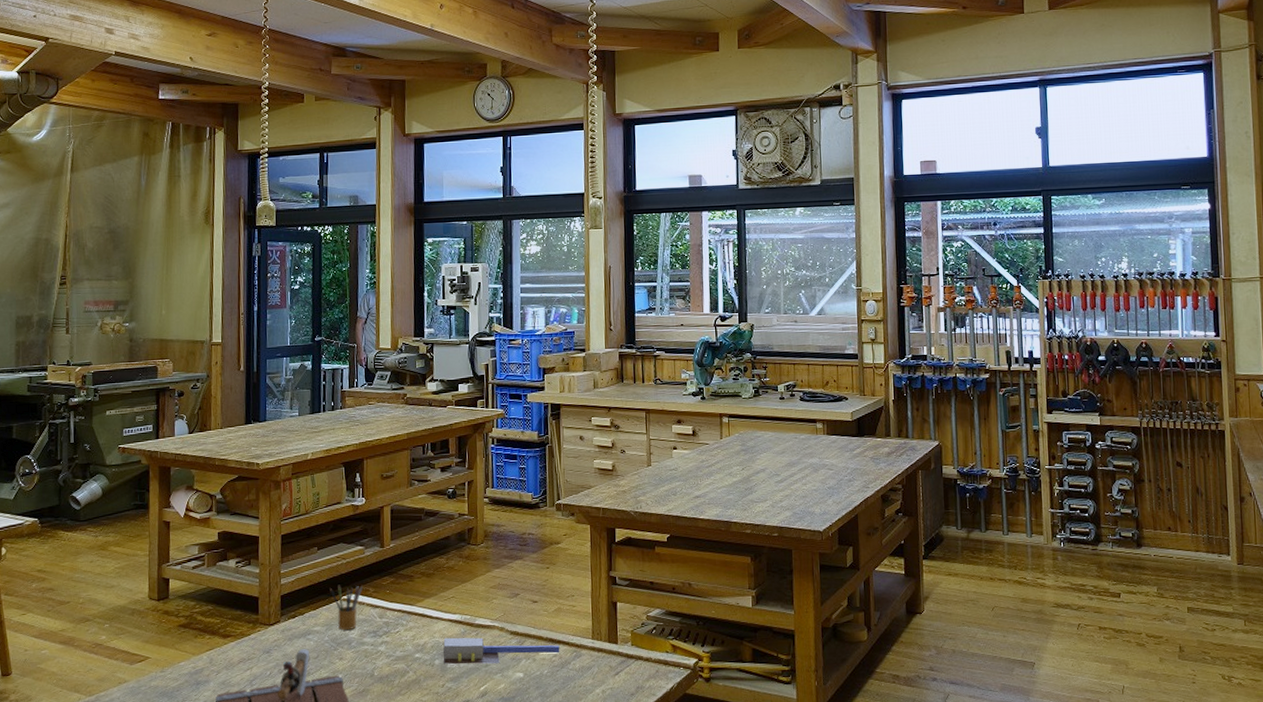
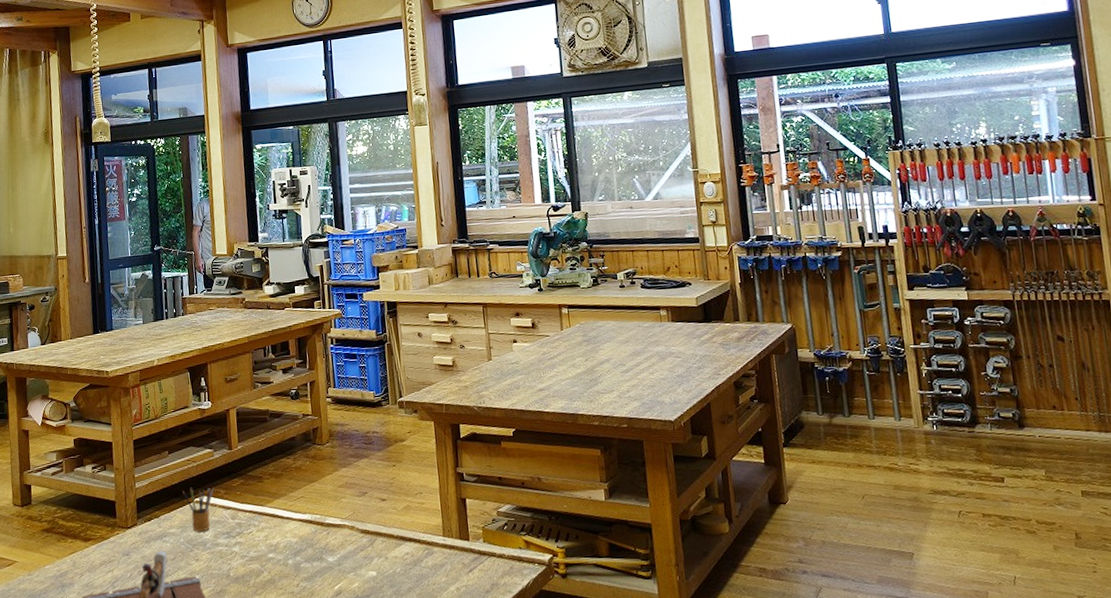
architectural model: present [443,637,560,664] -> none [295,536,412,564]

